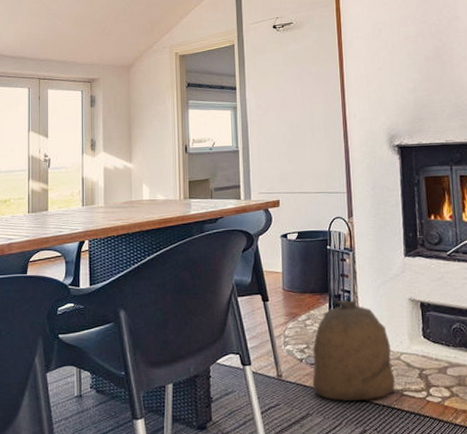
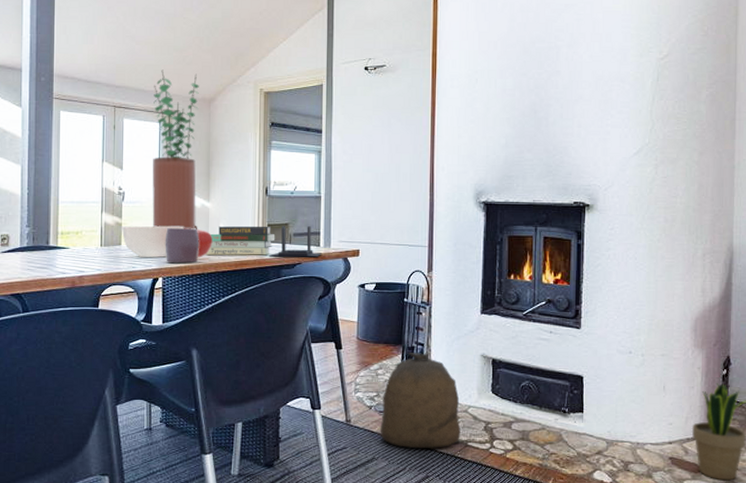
bowl: none [48,188,108,221] -> present [122,226,184,258]
vase: none [75,41,119,191] -> present [152,69,199,229]
mug: none [90,189,123,225] -> present [165,228,199,263]
fruit: none [108,186,136,218] -> present [184,225,212,258]
books: none [129,182,197,215] -> present [205,226,276,255]
napkin holder: none [191,180,243,213] -> present [268,226,322,257]

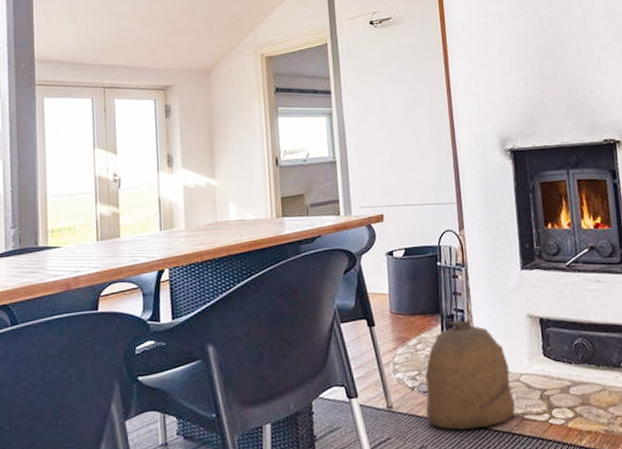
bowl: present [122,226,184,258] -> none [120,209,189,249]
vase: present [152,69,199,229] -> none [146,43,202,214]
mug: present [165,228,199,263] -> none [168,210,208,251]
fruit: present [184,225,212,258] -> none [189,206,222,242]
books: present [205,226,276,255] -> none [214,199,291,238]
napkin holder: present [268,226,322,257] -> none [284,194,343,233]

